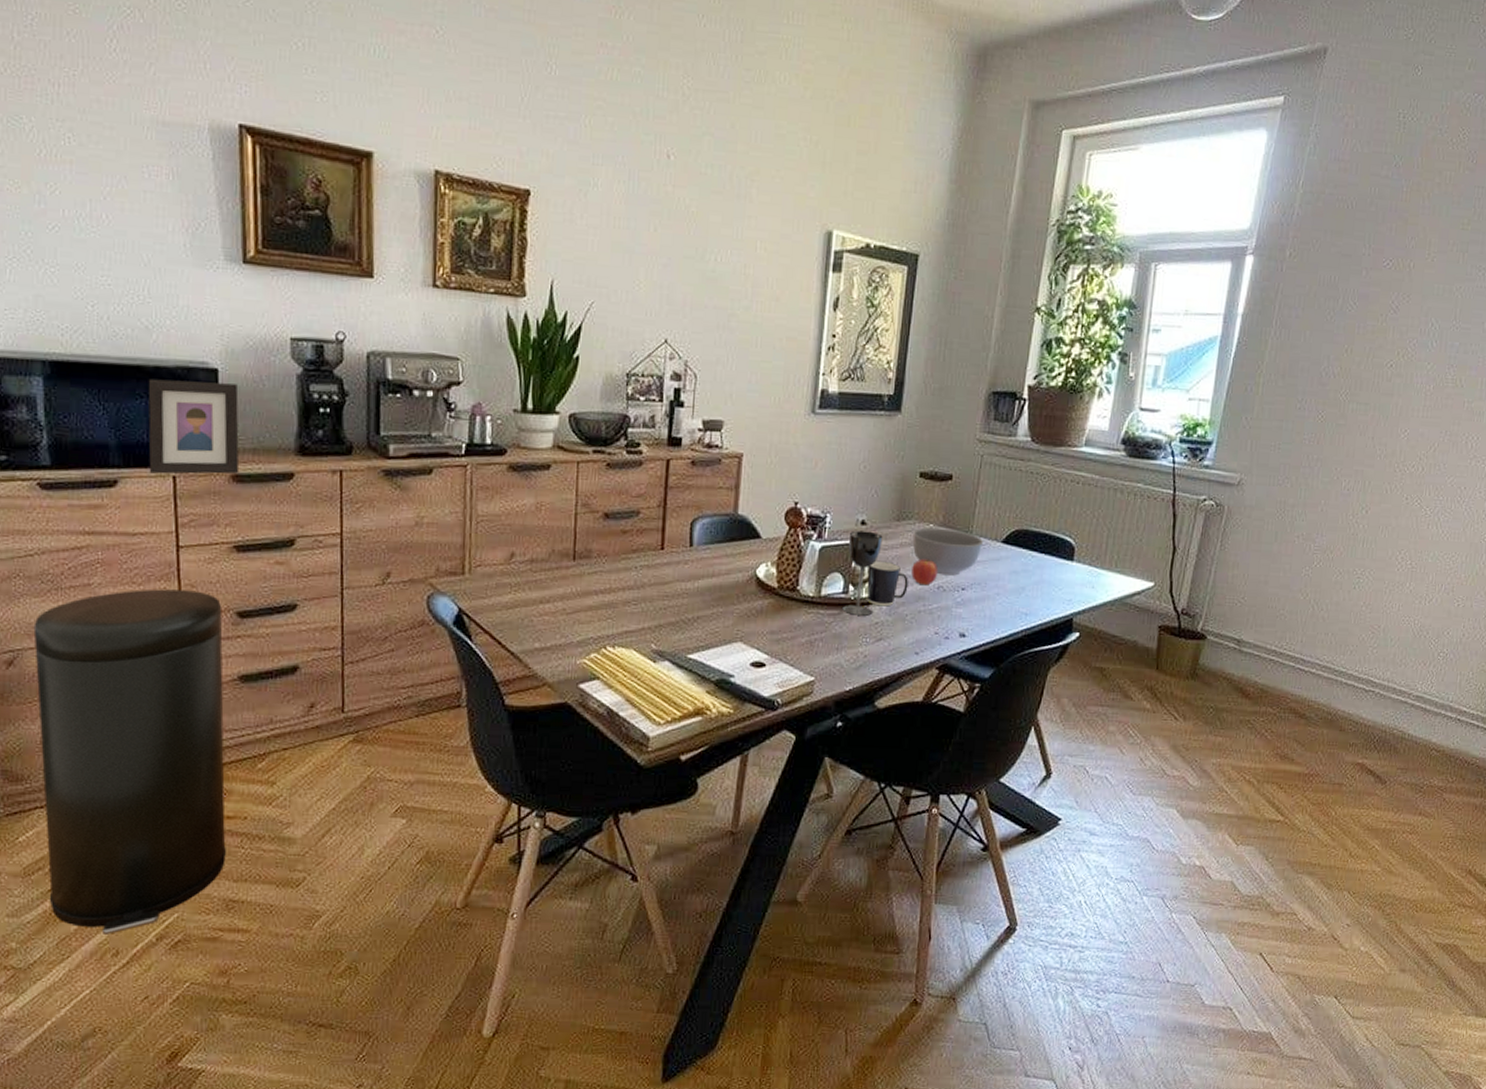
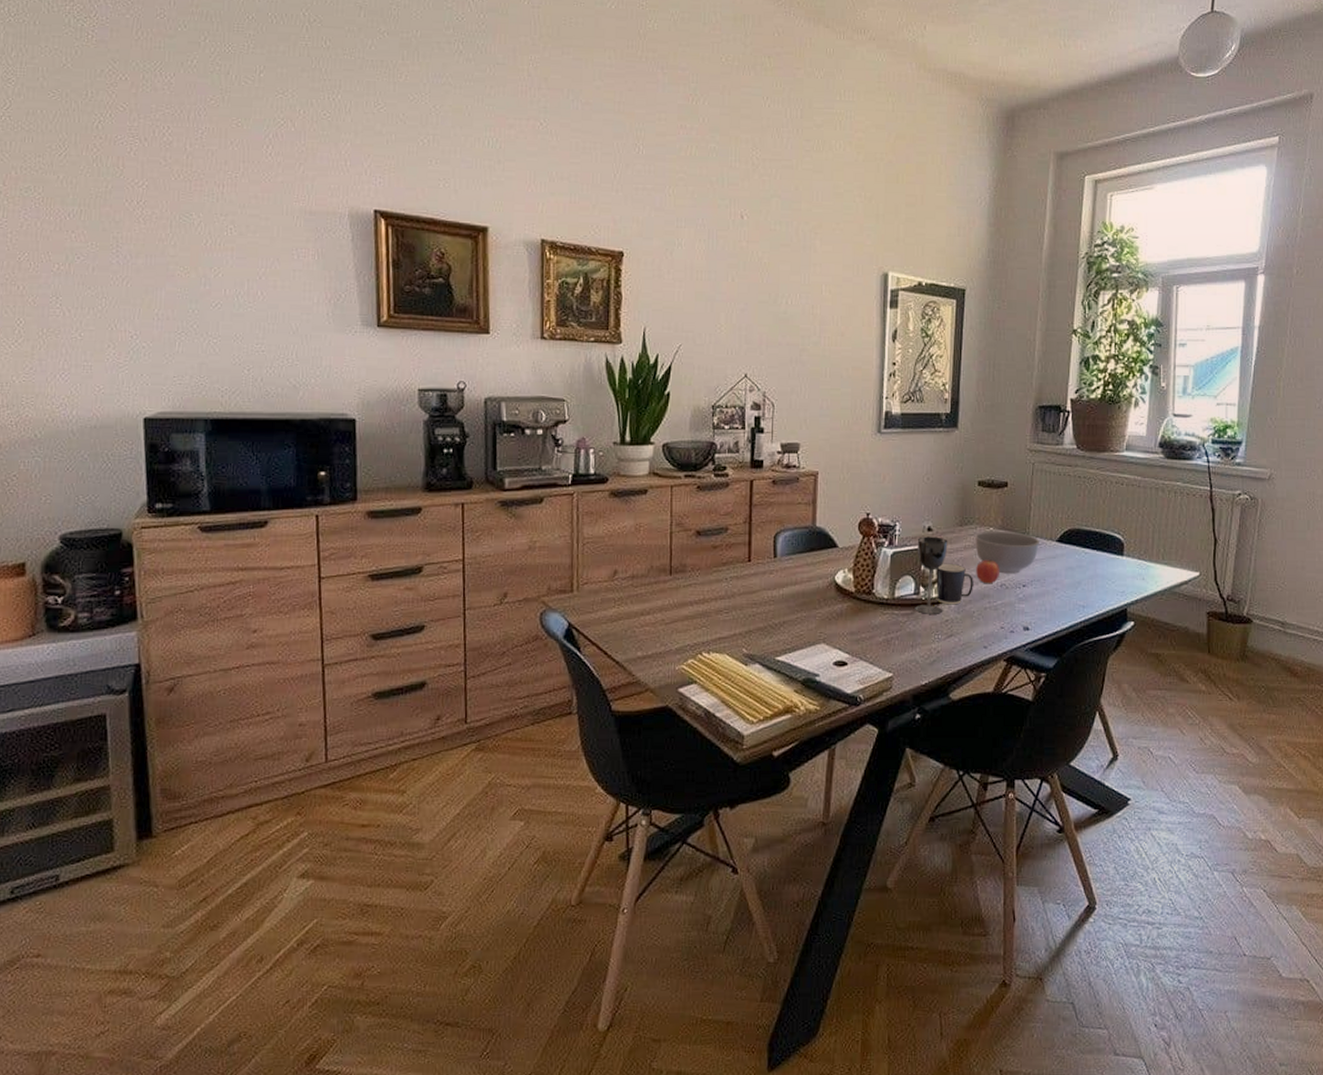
pedal bin: present [33,589,226,936] -> none [192,617,361,943]
picture frame: present [148,379,240,475] -> none [295,430,374,514]

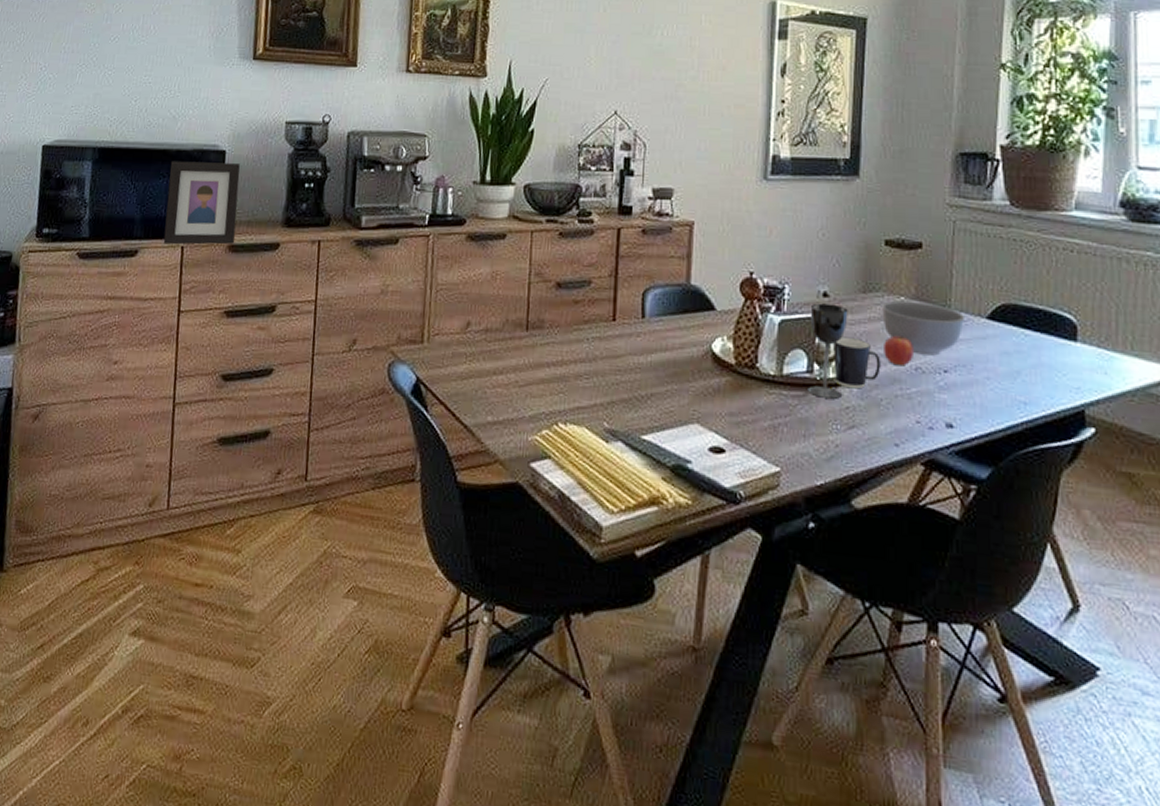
picture frame: none [295,430,374,514] -> present [163,161,241,245]

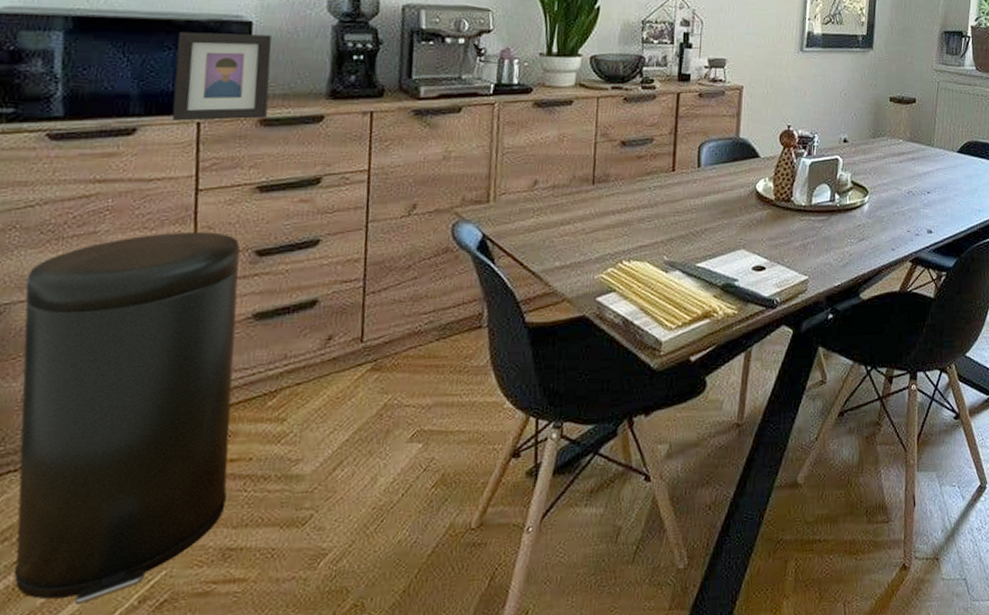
pedal bin: none [37,350,210,702] -> present [13,232,241,606]
wine glass: present [808,303,848,399] -> none [830,147,862,220]
mug: present [833,336,881,389] -> none [850,172,884,211]
bowl: present [882,300,964,356] -> none [886,142,942,182]
fruit: present [884,335,915,367] -> none [886,169,908,191]

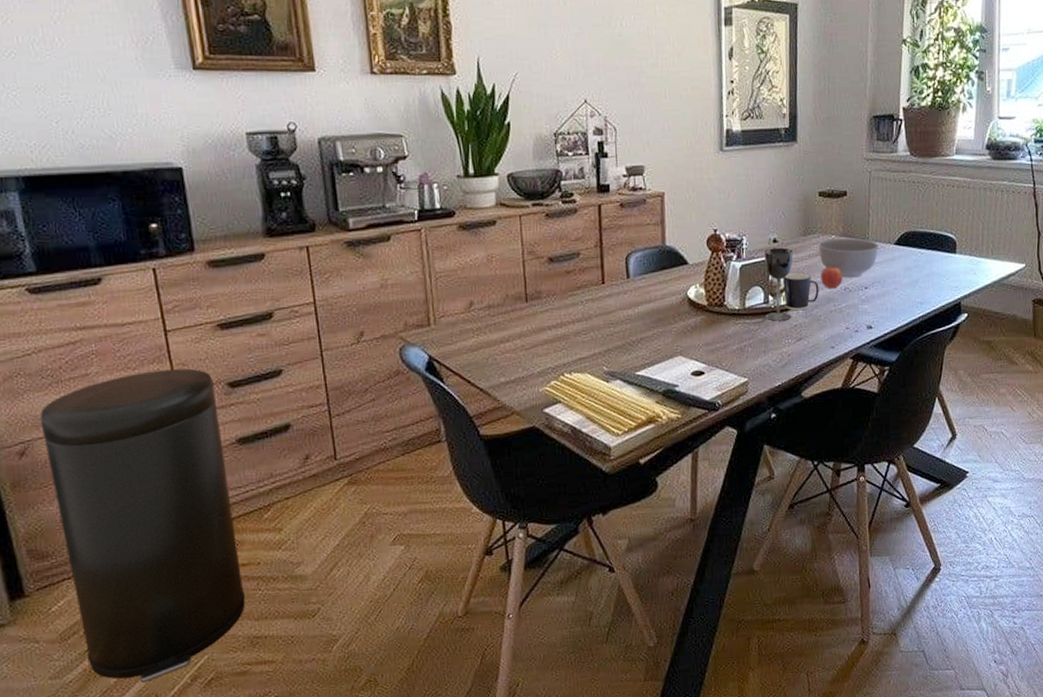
picture frame: present [171,31,272,121] -> none [118,179,214,268]
wine glass: none [830,147,862,220] -> present [763,247,793,321]
mug: none [850,172,884,211] -> present [783,271,819,311]
bowl: none [886,142,942,182] -> present [818,238,879,278]
fruit: none [886,169,908,191] -> present [821,265,844,289]

